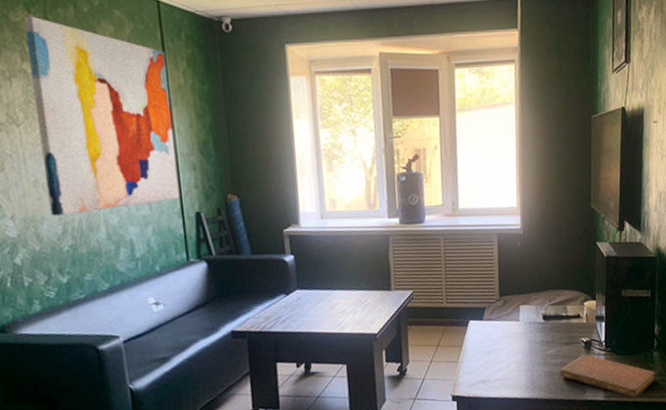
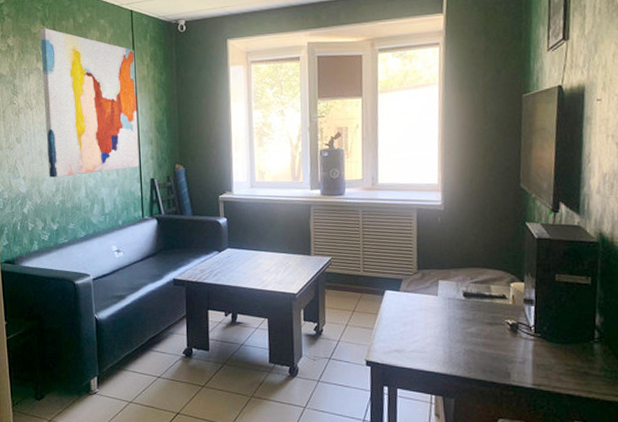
notebook: present [560,355,656,398] -> none [482,338,596,391]

